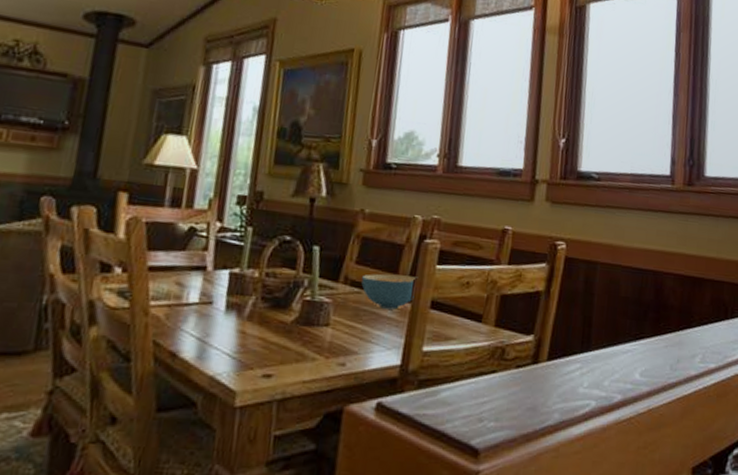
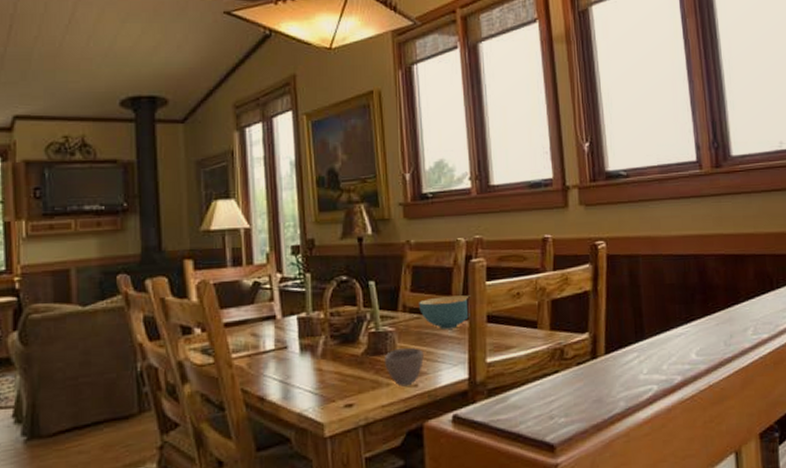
cup: none [313,321,358,364] -> present [383,347,424,387]

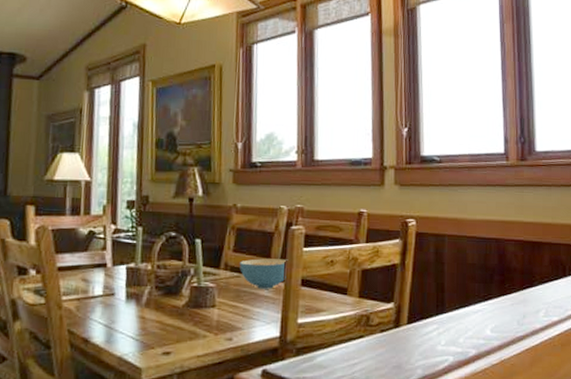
cup: present [383,347,424,387] -> none [202,303,240,339]

